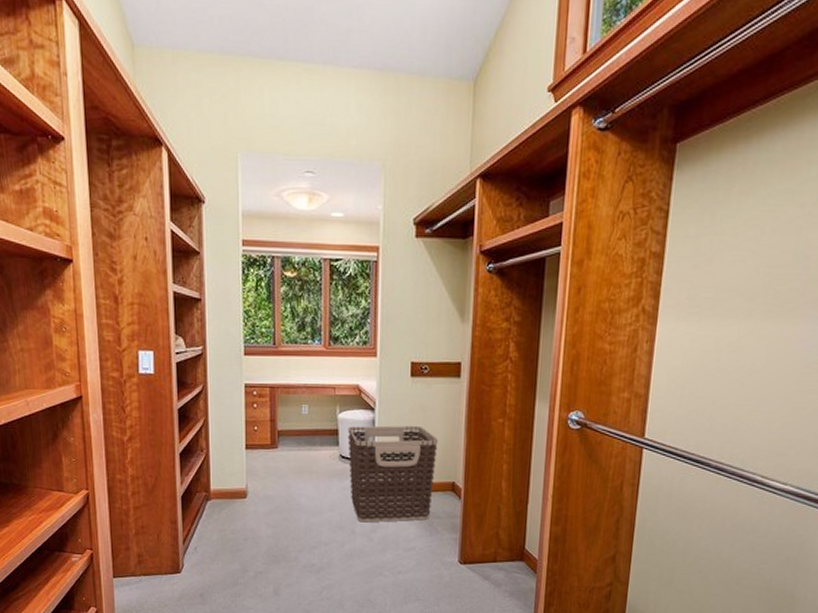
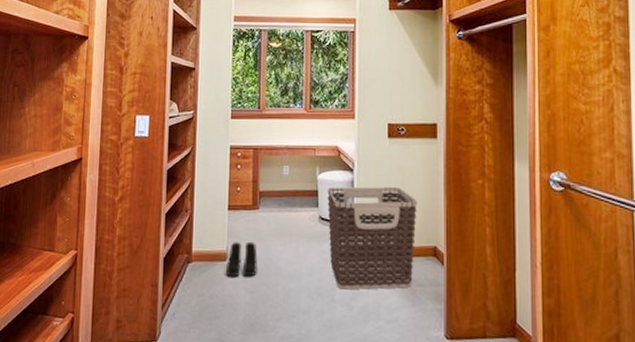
boots: none [245,479,278,513] -> present [225,241,258,277]

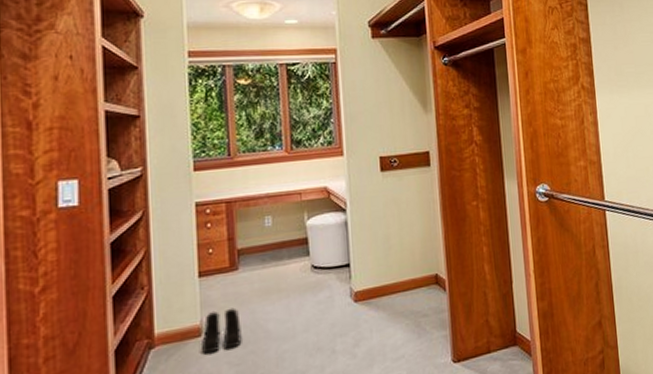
clothes hamper: present [327,186,417,290] -> none [318,221,417,338]

